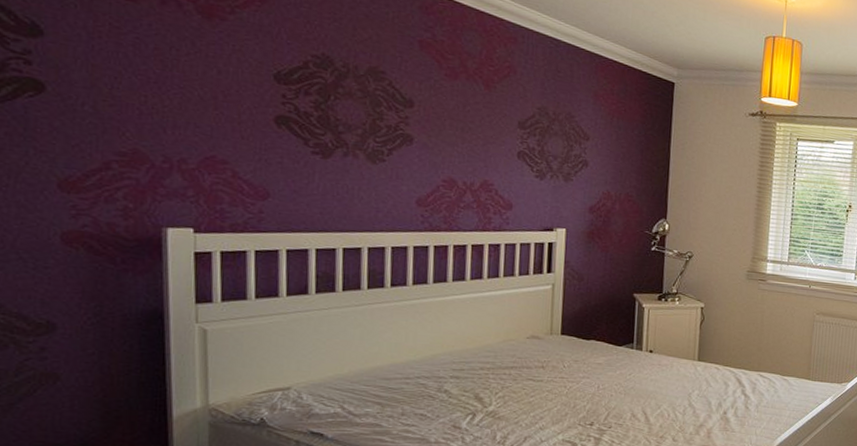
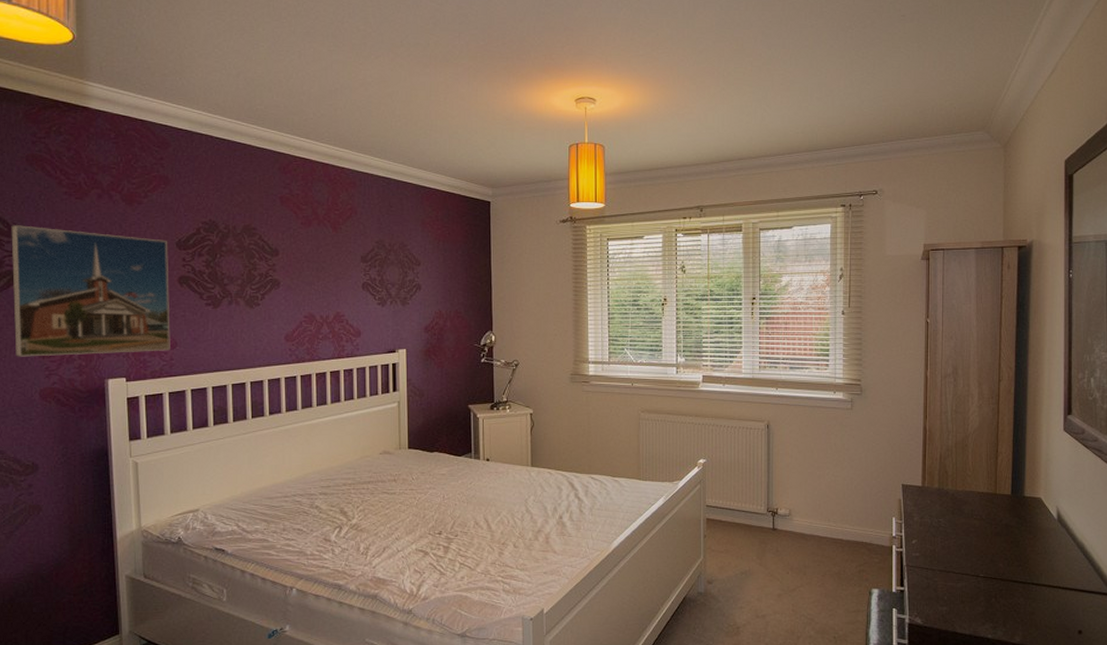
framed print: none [21,19,262,202] -> present [11,225,170,357]

